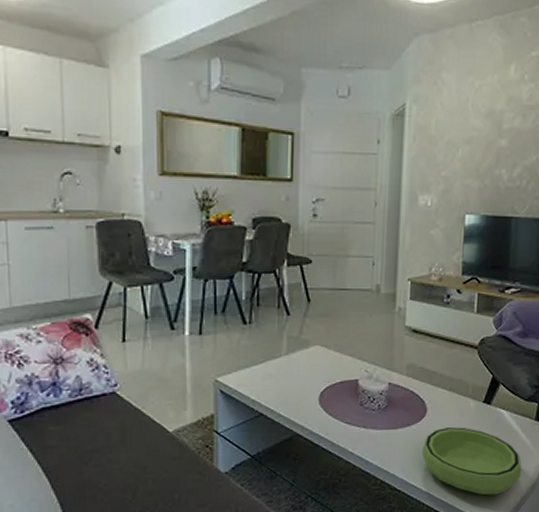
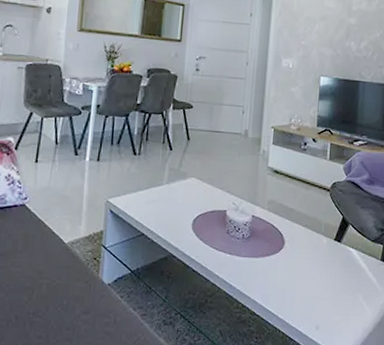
bowl: present [422,427,522,495] -> none [279,260,369,328]

